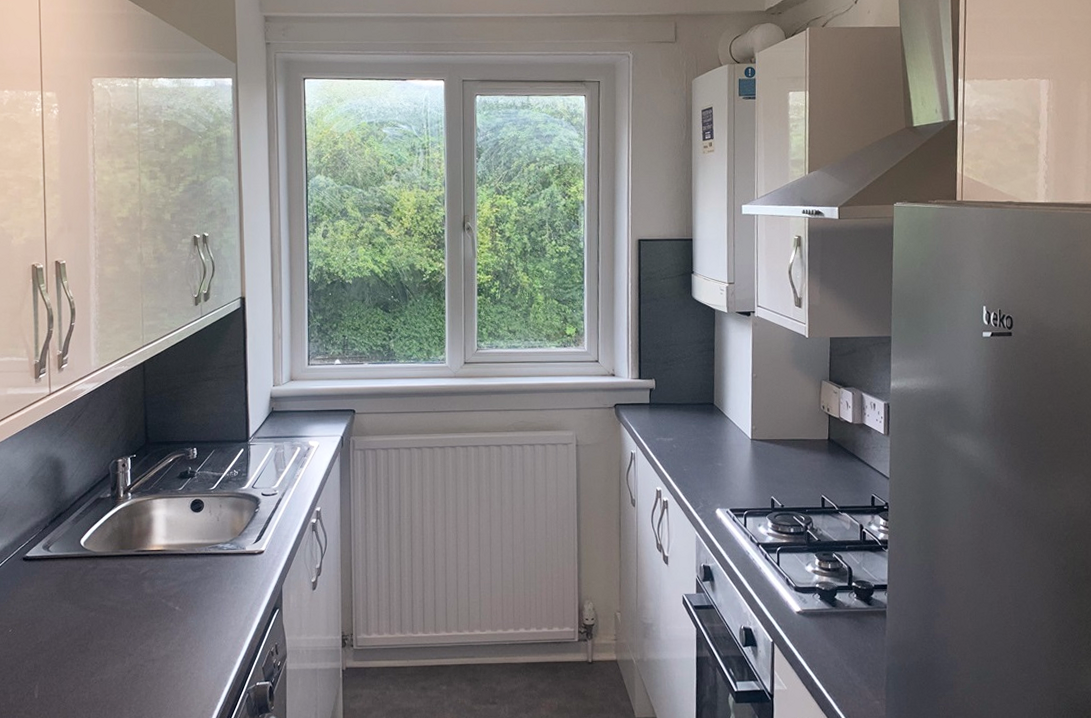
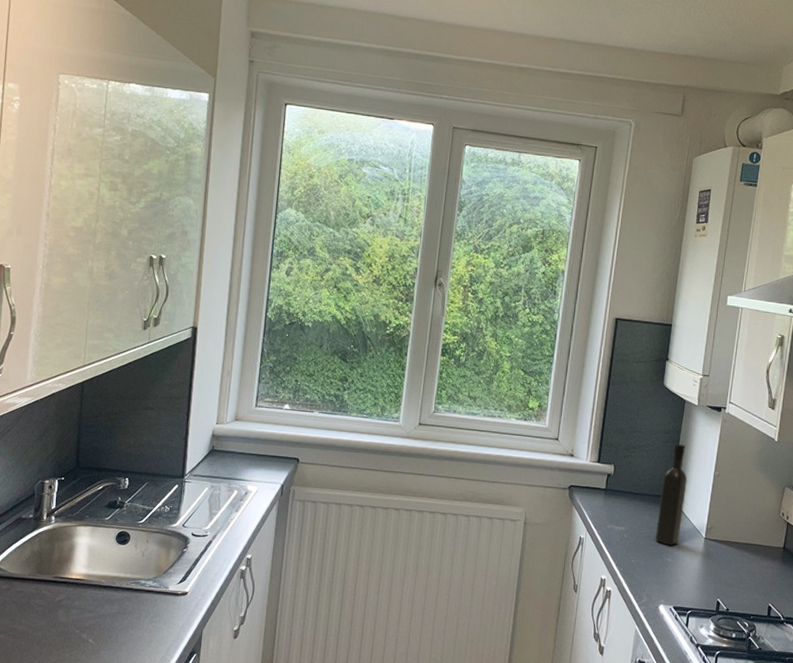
wine bottle: none [703,352,727,450] -> present [655,444,688,546]

